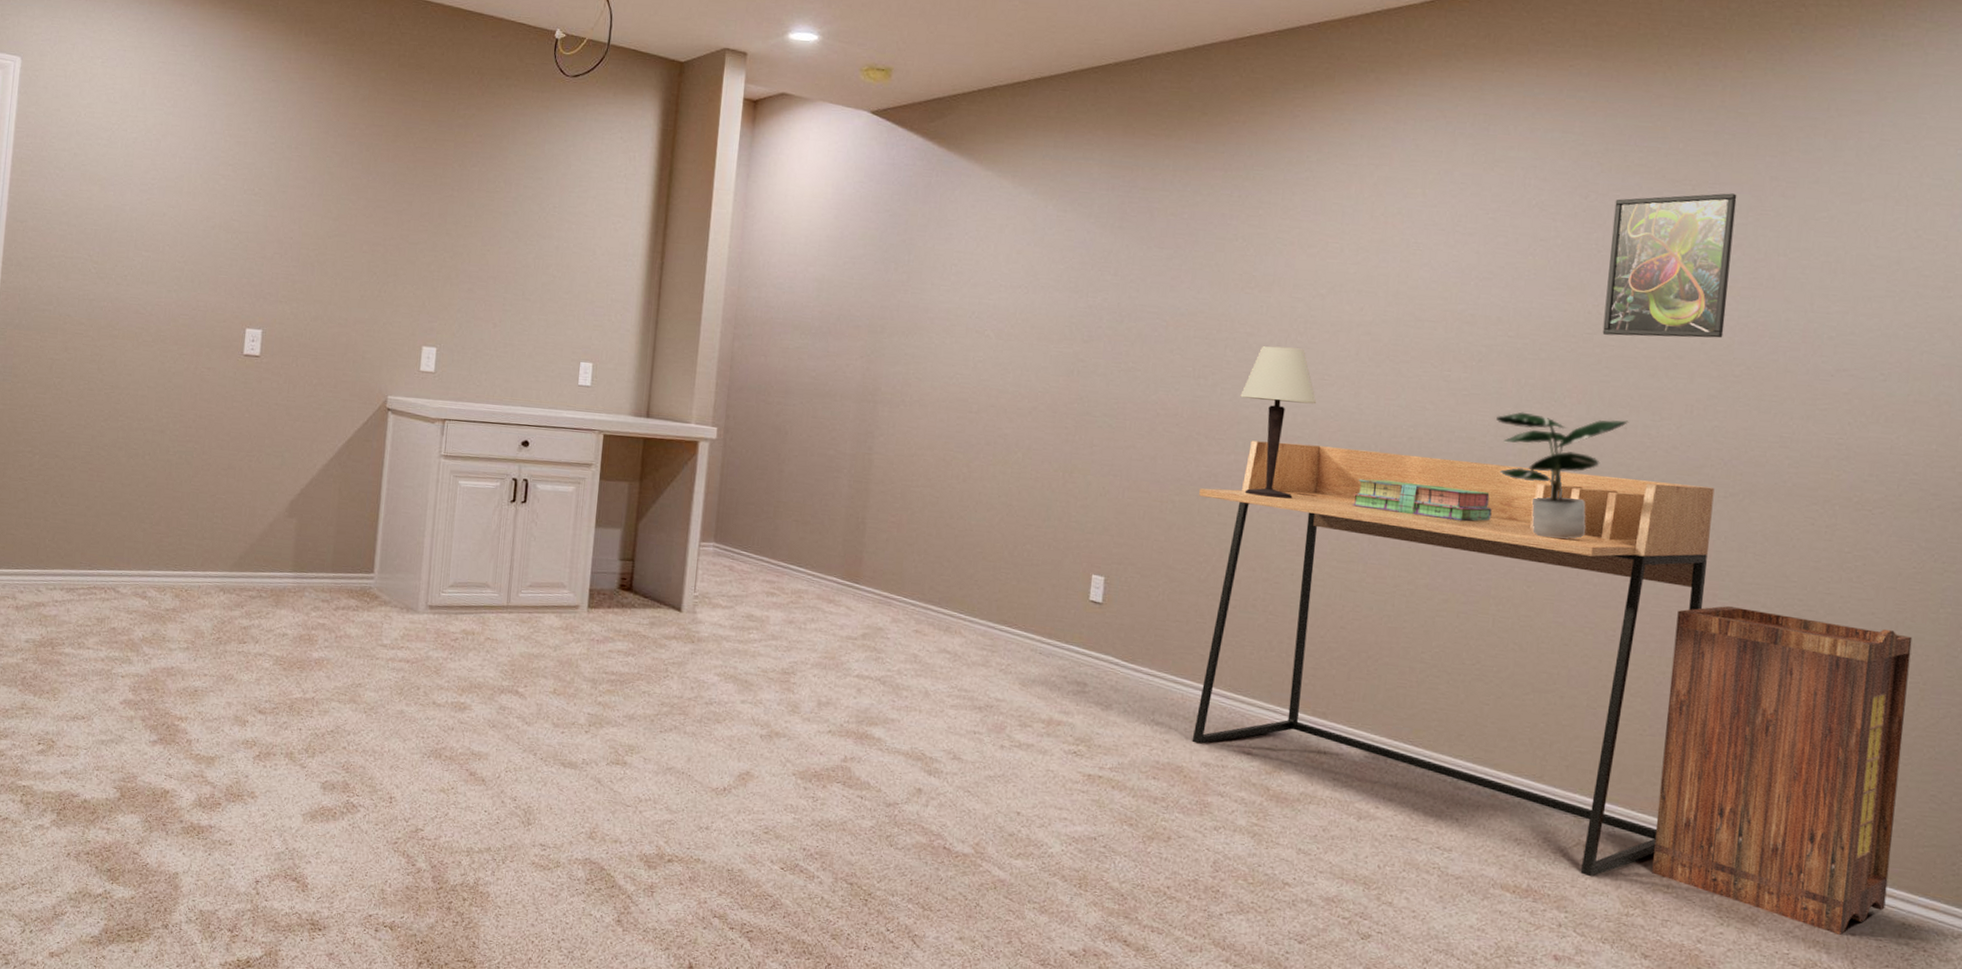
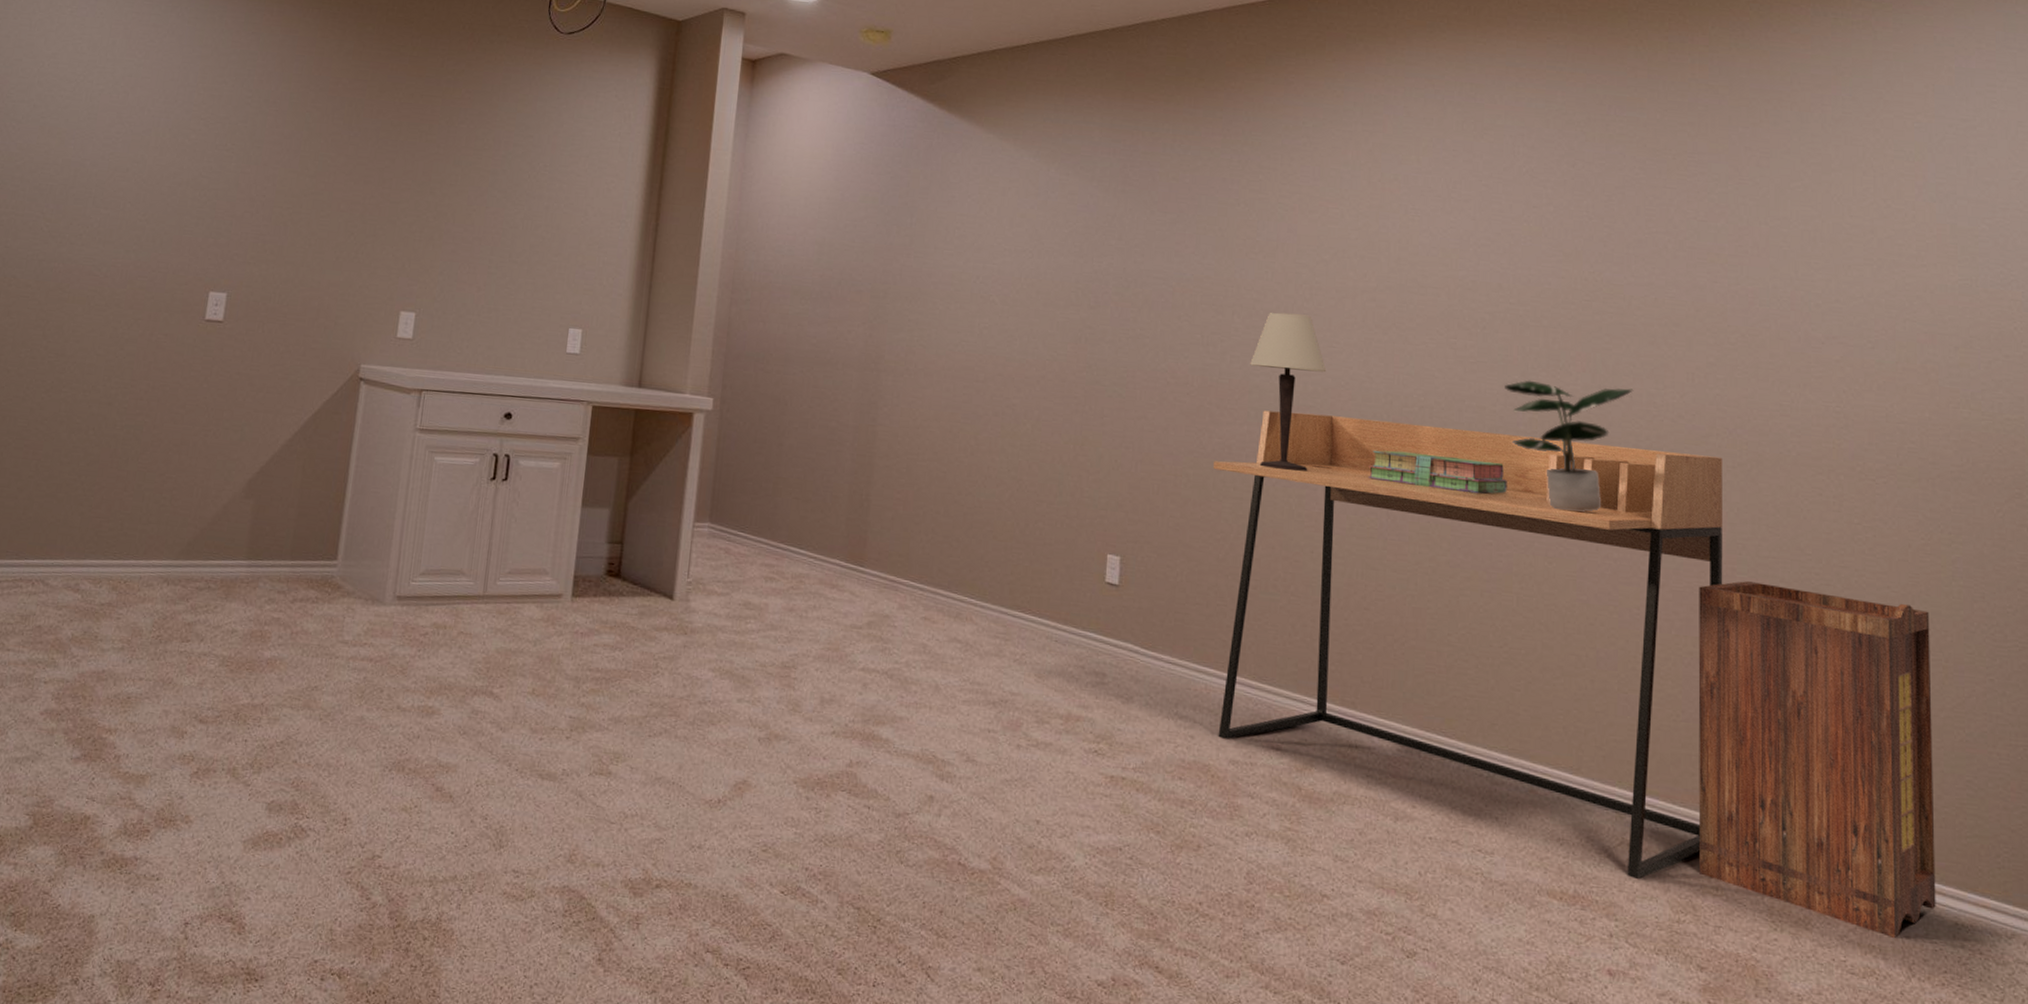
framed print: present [1602,193,1737,339] -> none [1600,162,1716,306]

